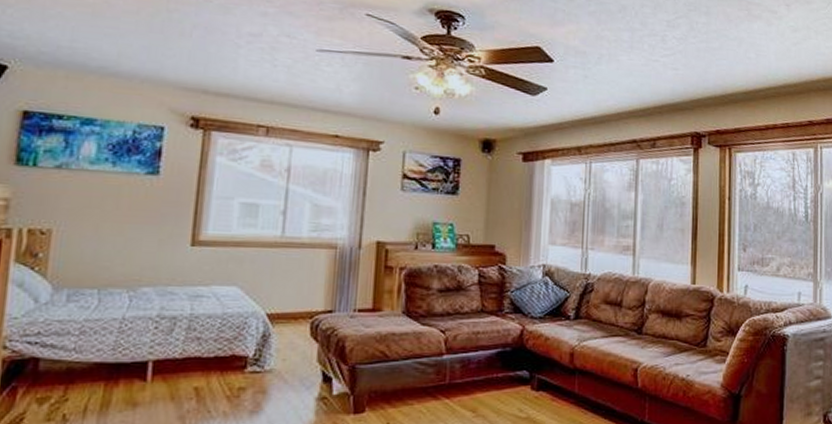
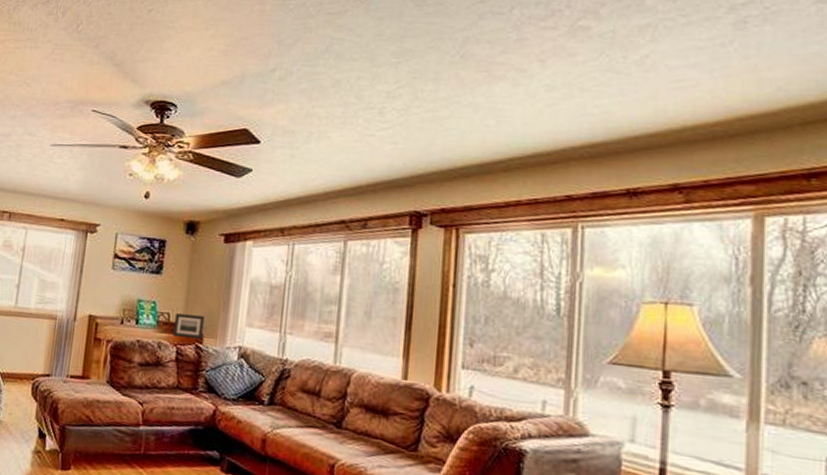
picture frame: none [473,235,507,260] -> present [172,313,205,339]

